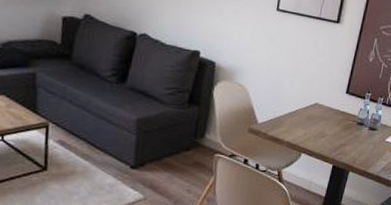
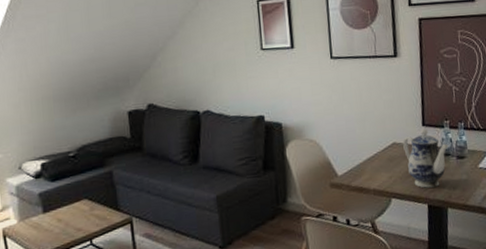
teapot: none [323,96,365,151] -> present [403,128,449,188]

